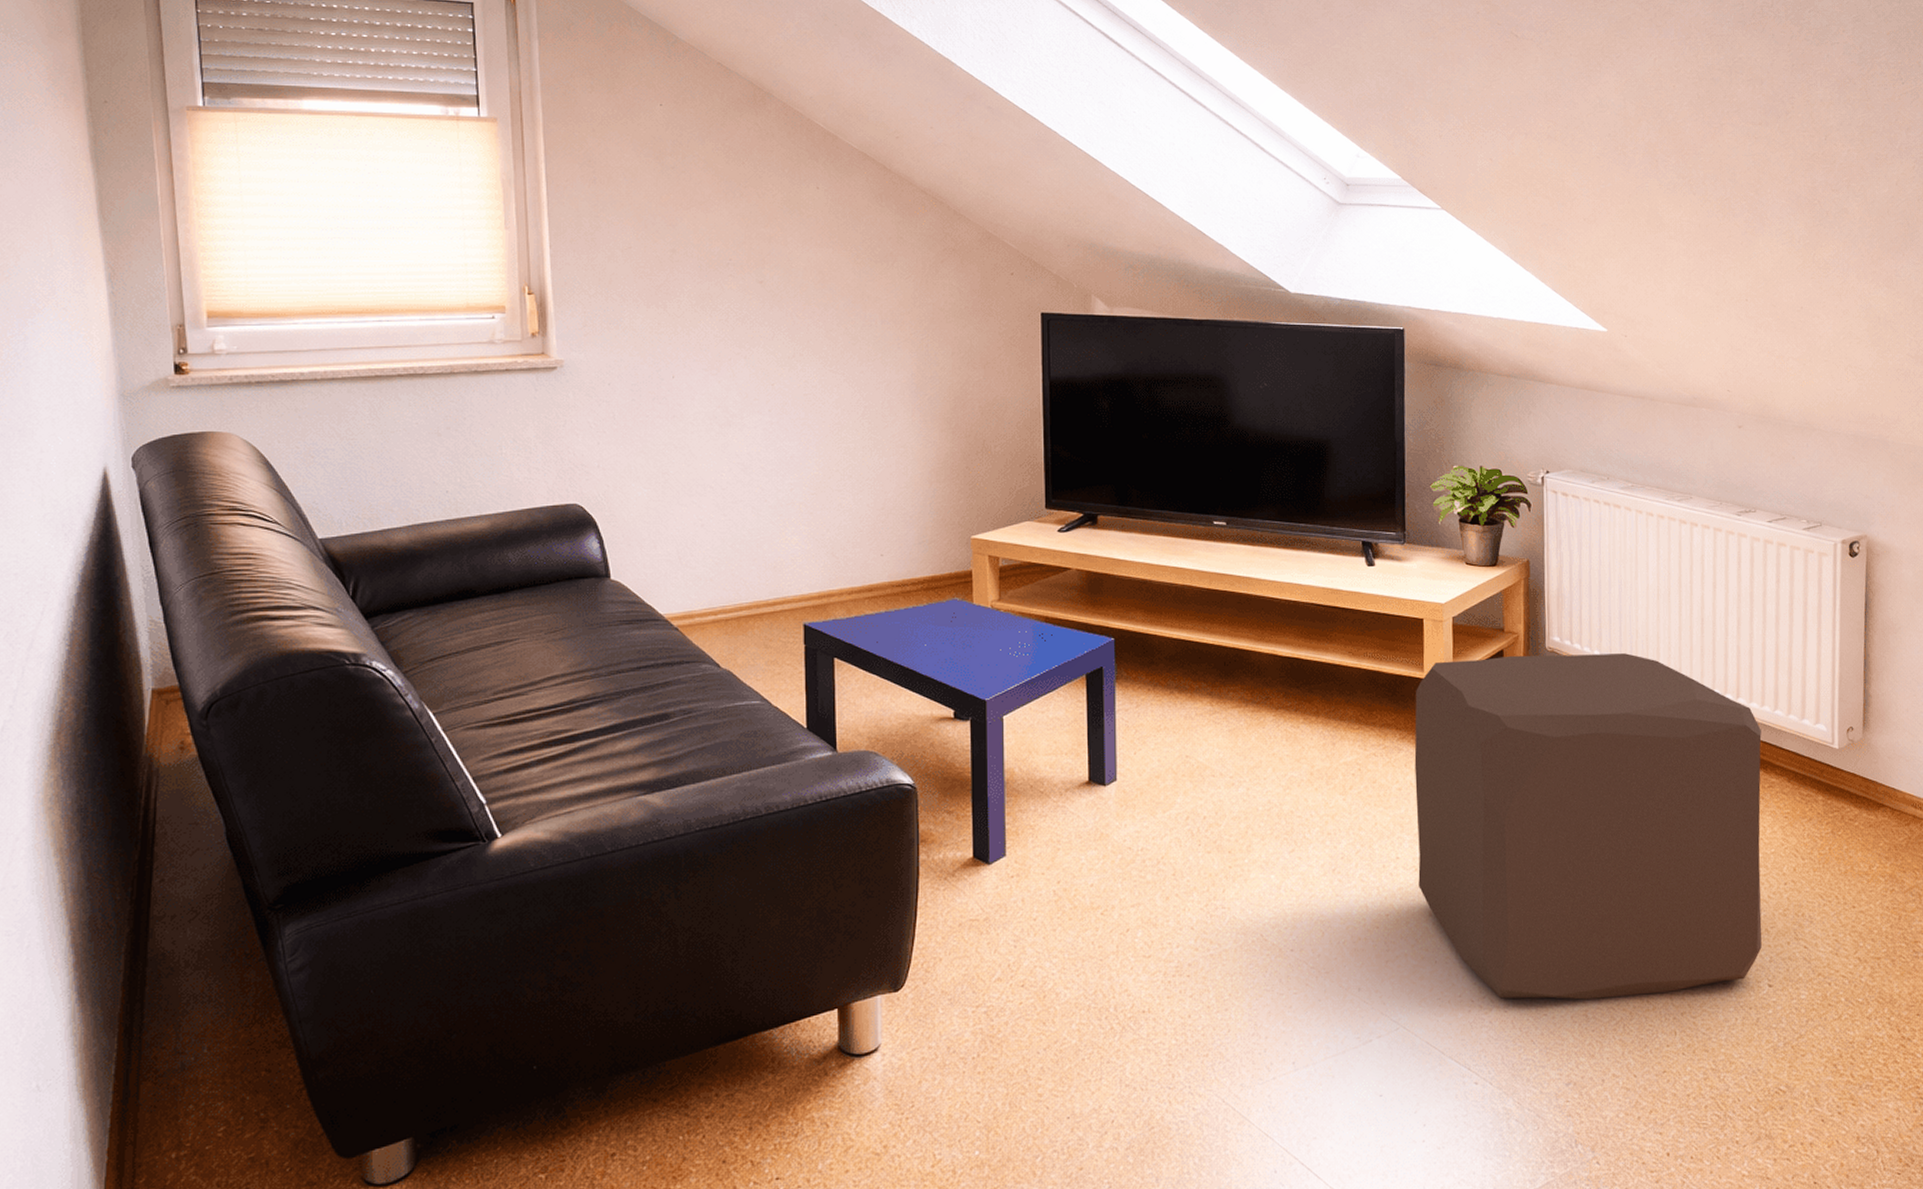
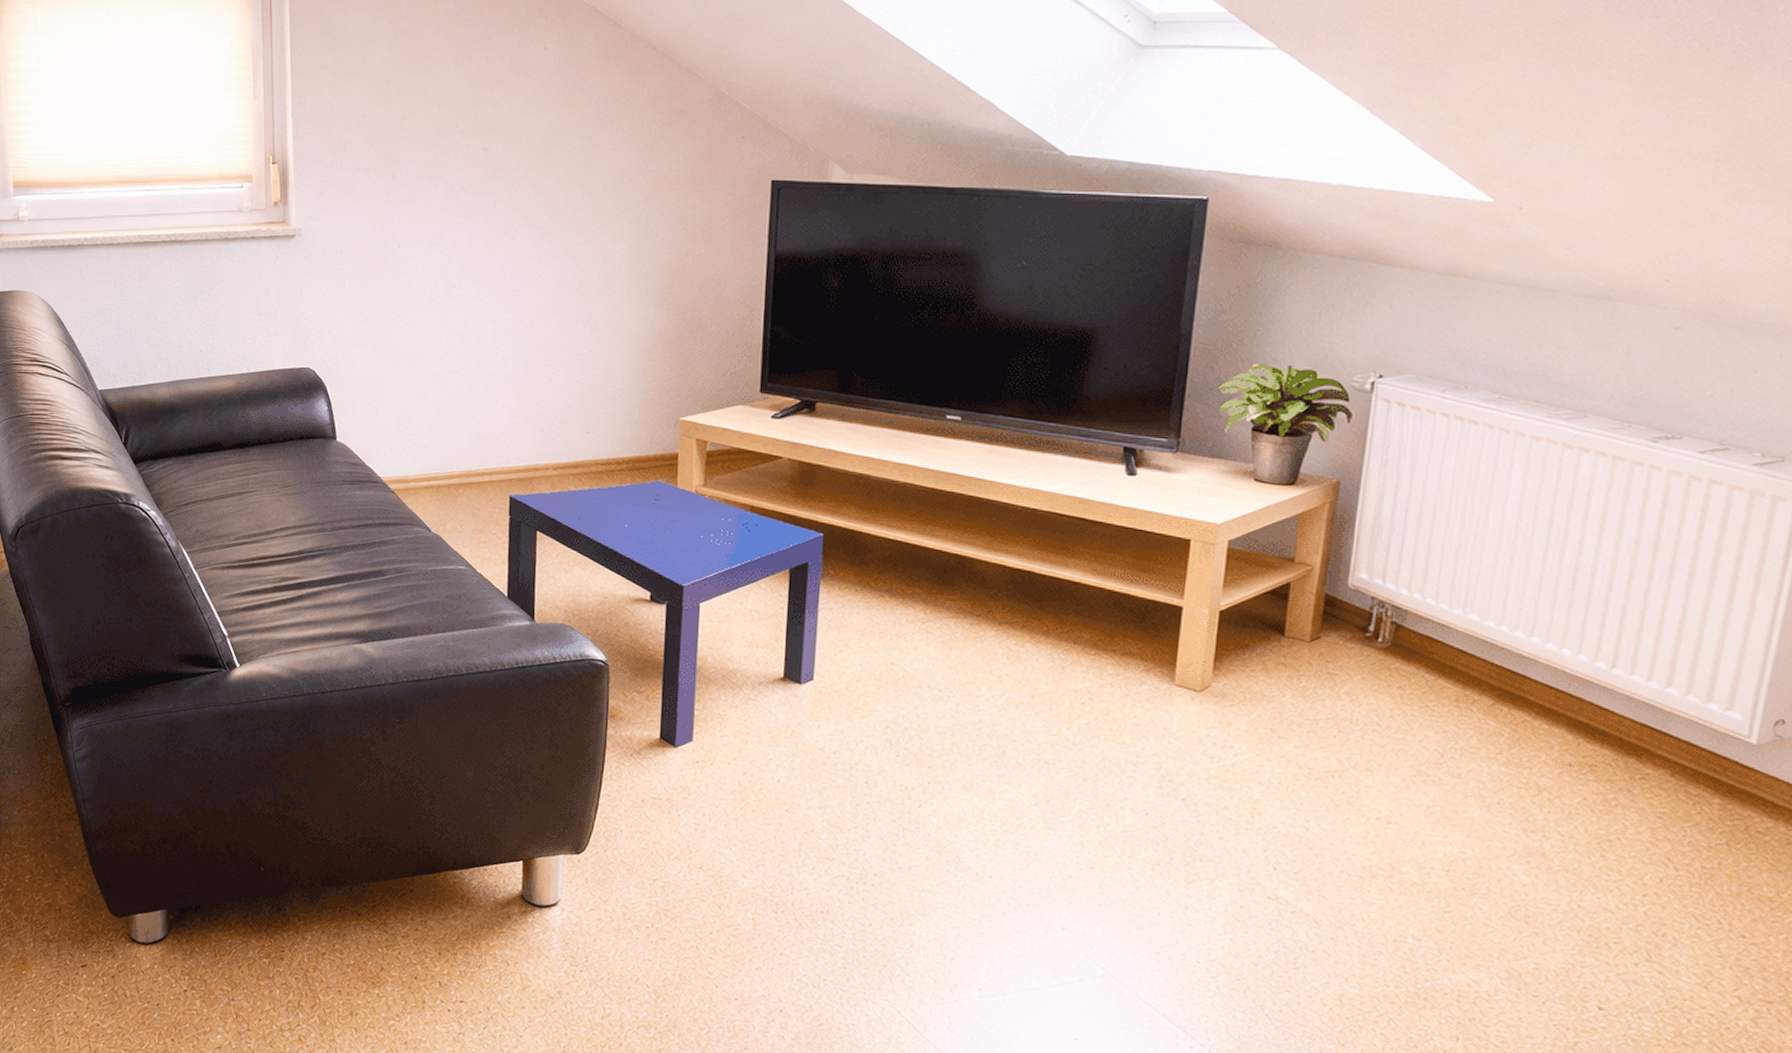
pouf: present [1414,653,1762,1000] -> none [1147,589,1642,996]

